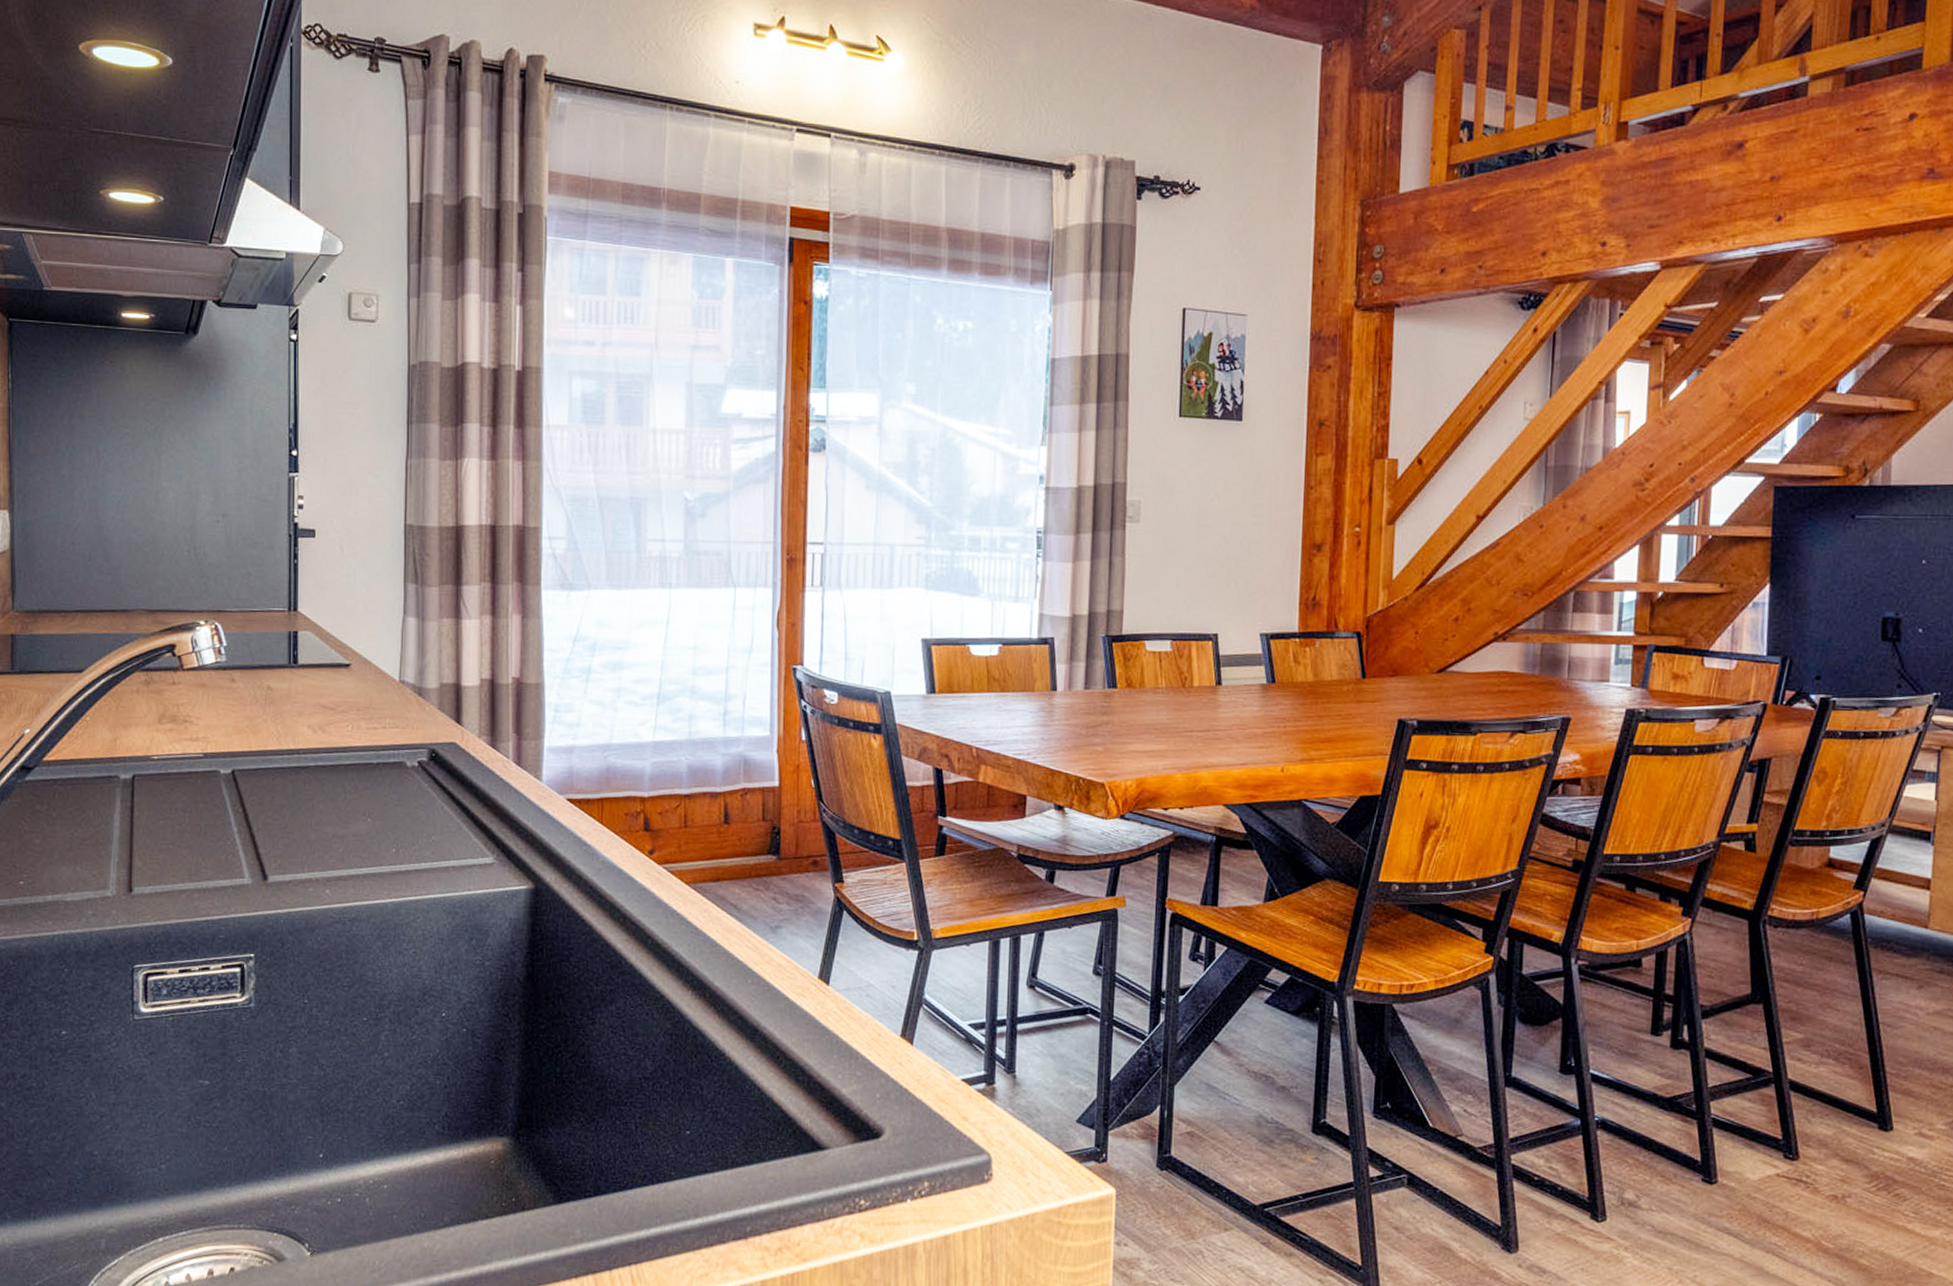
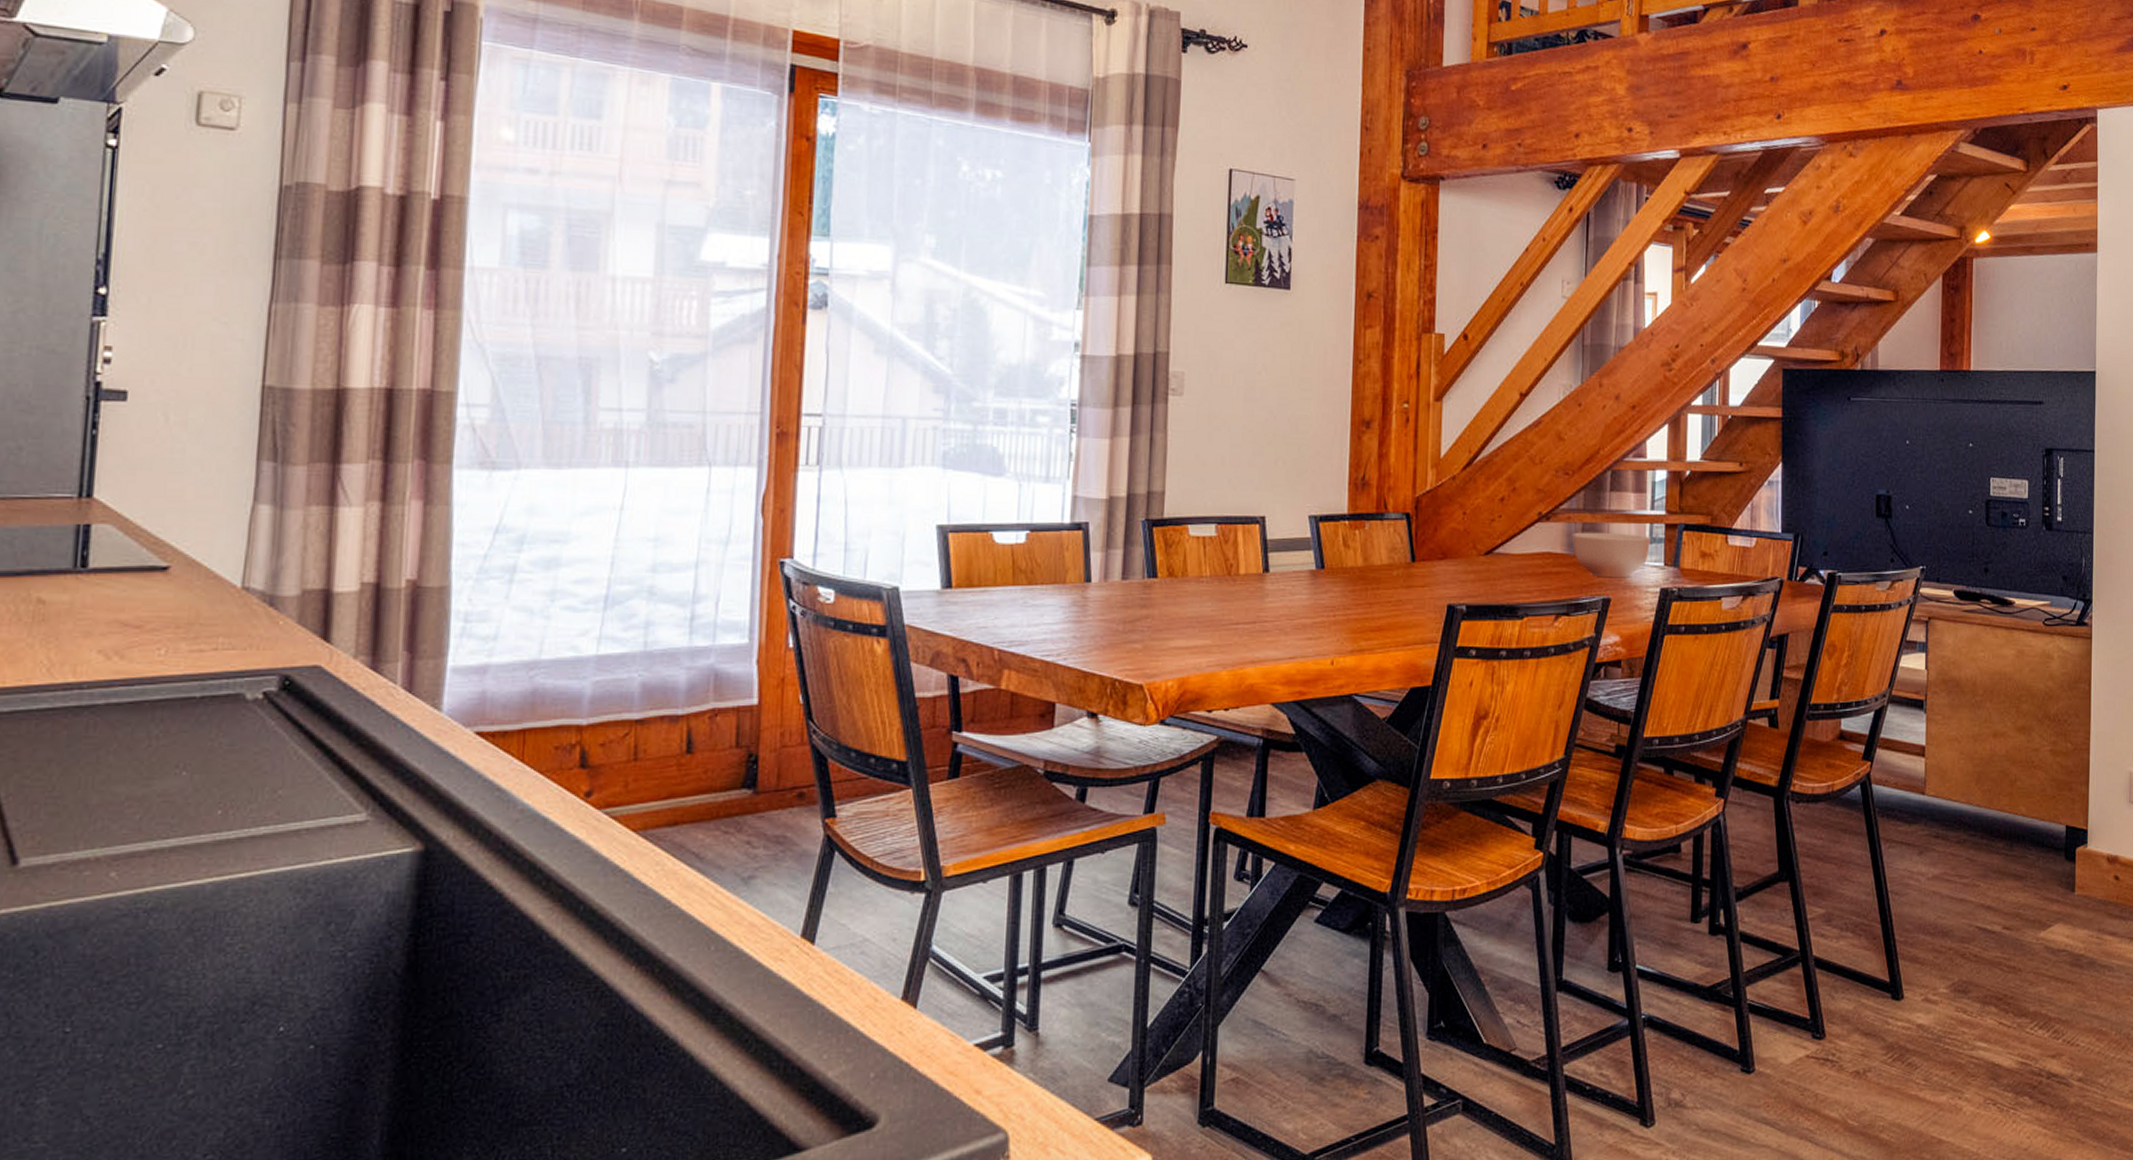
bowl: none [1530,652,1616,698] -> present [1571,532,1650,578]

